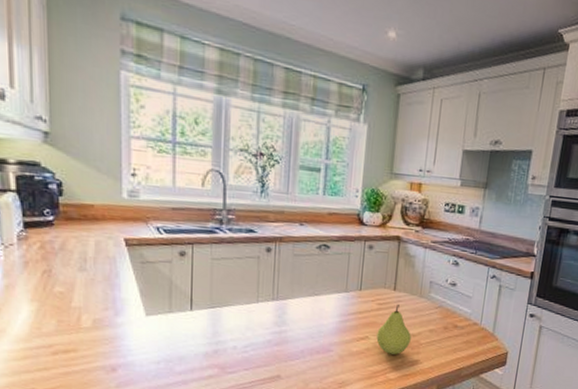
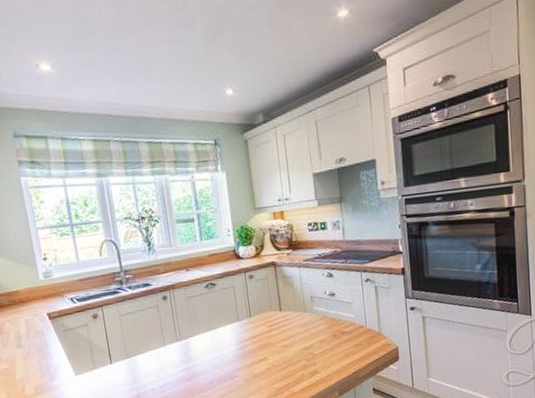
fruit: present [376,305,411,355] -> none [273,323,305,370]

